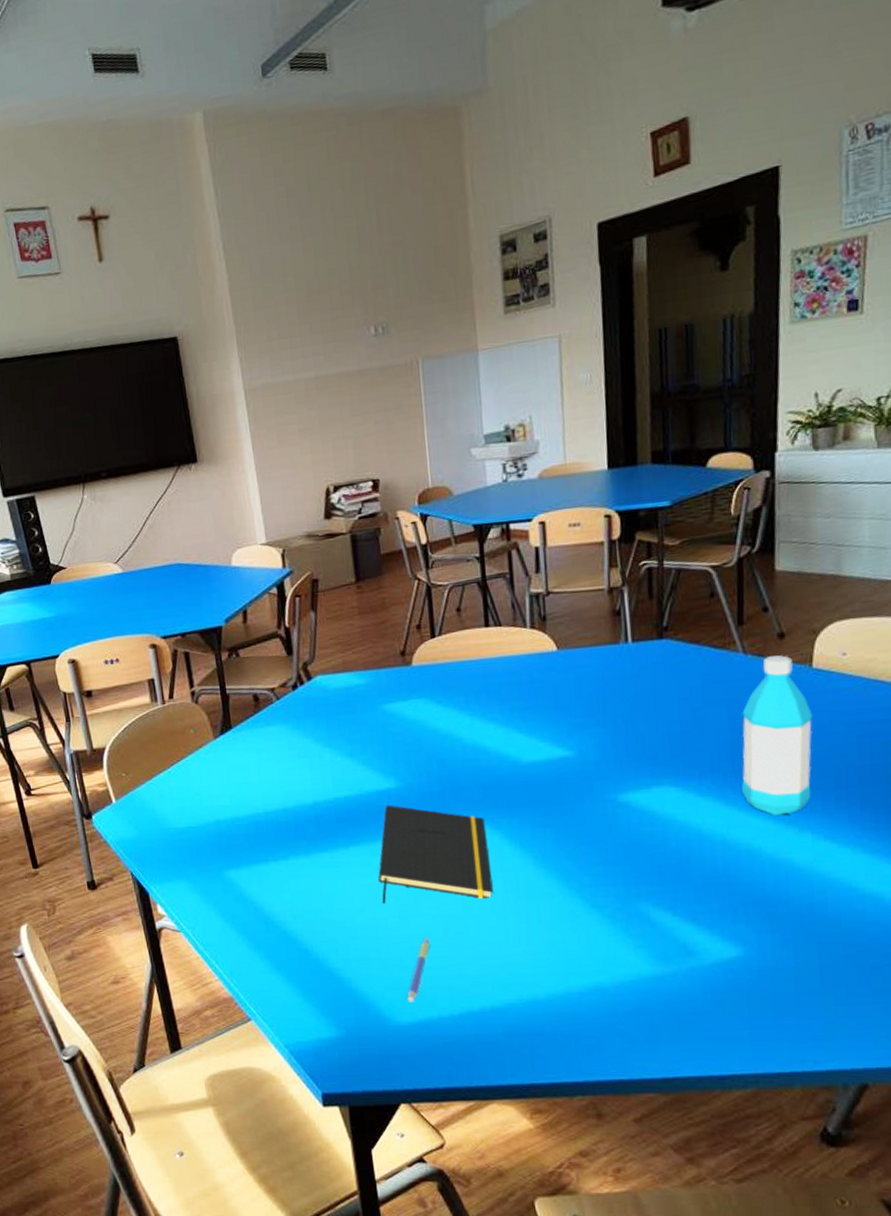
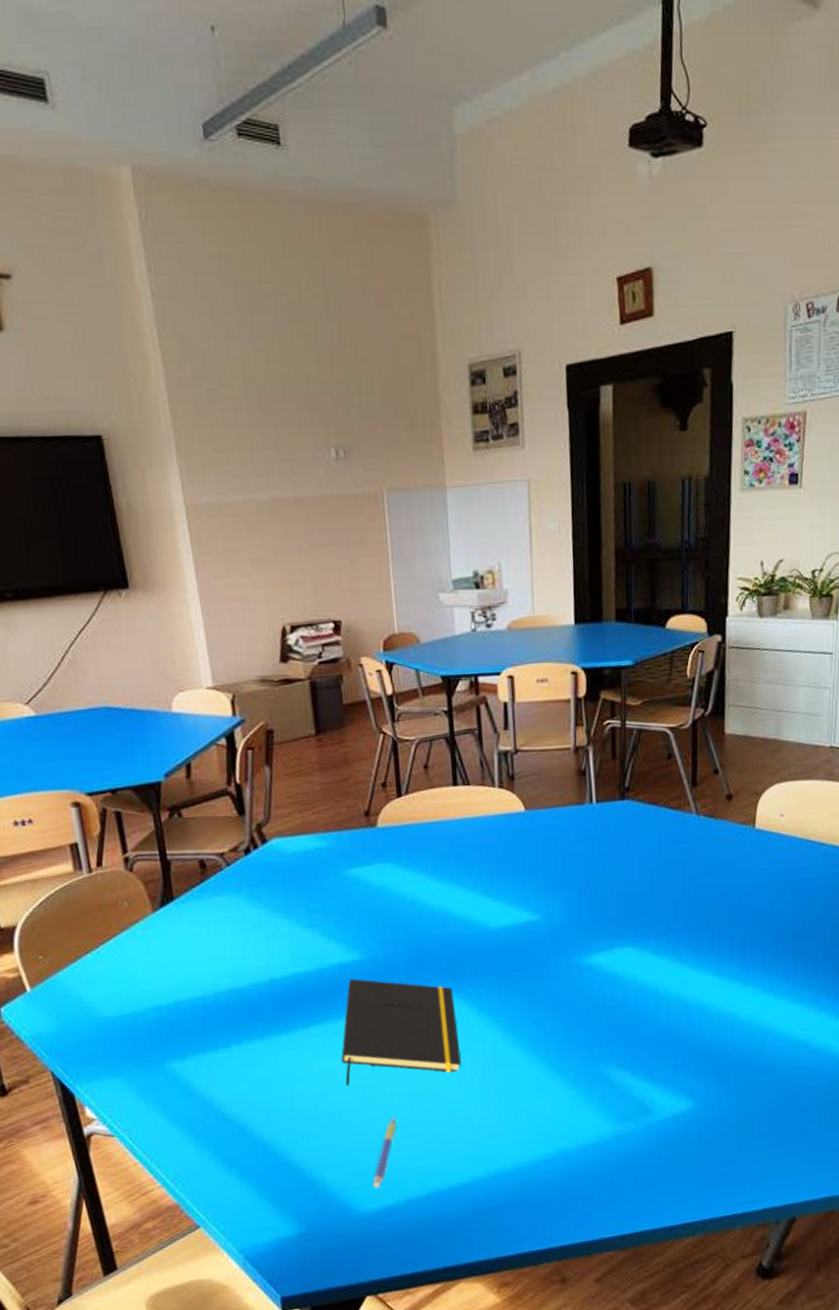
water bottle: present [742,655,813,815] -> none [694,816,755,972]

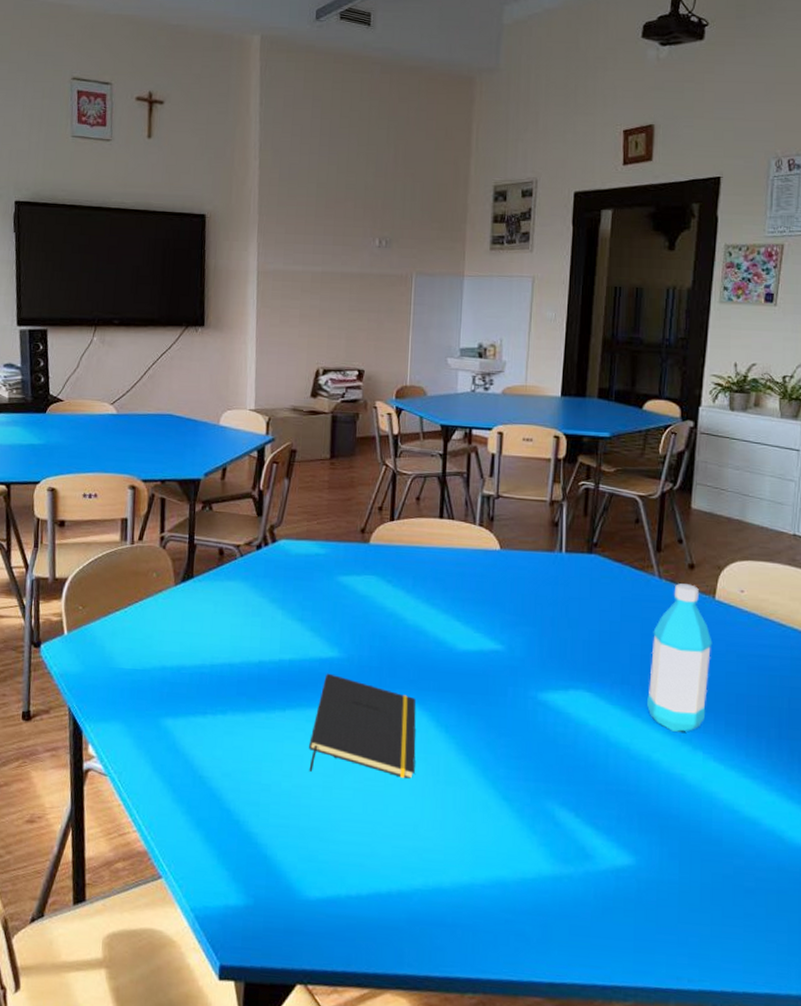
pen: present [372,1117,397,1189] -> none [319,810,349,877]
water bottle: none [694,816,755,972] -> present [647,583,713,732]

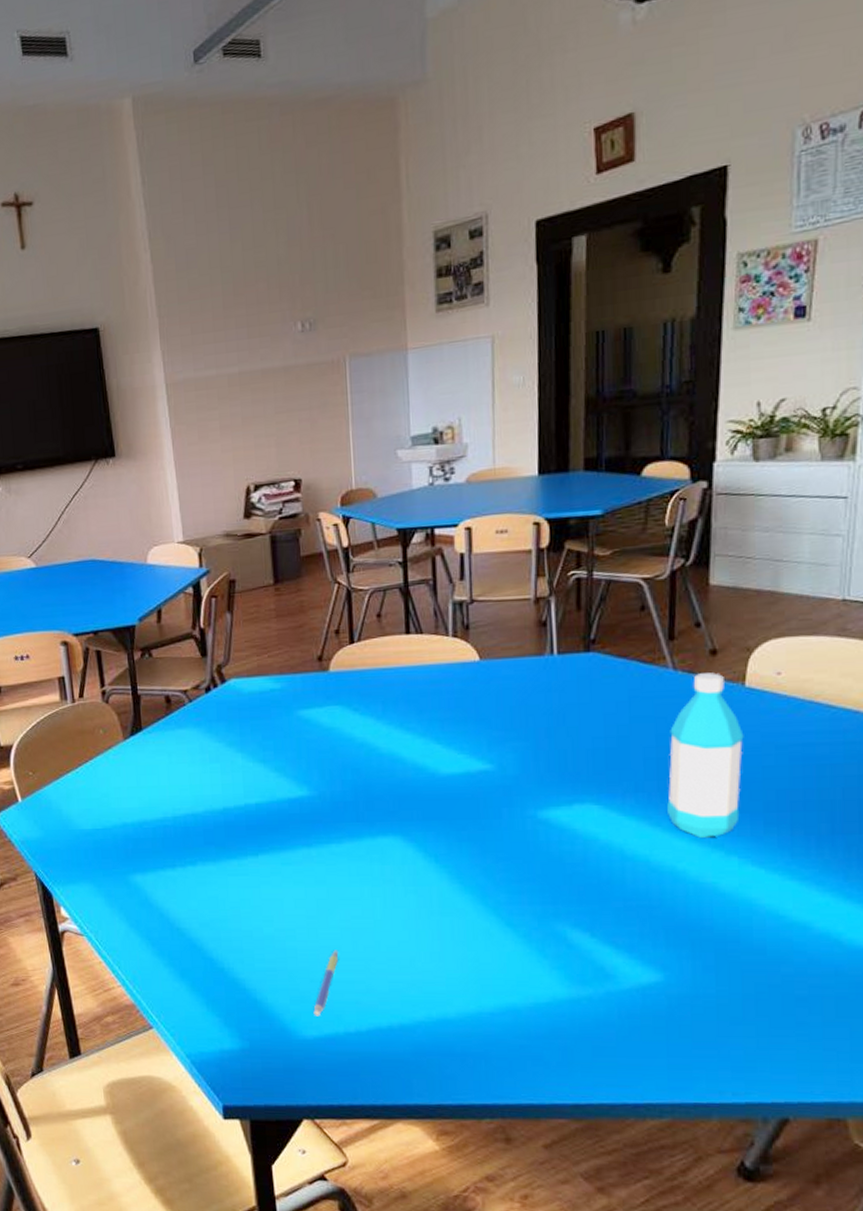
notepad: present [309,673,416,779] -> none [287,813,405,914]
pen: none [319,810,349,877] -> present [313,950,339,1016]

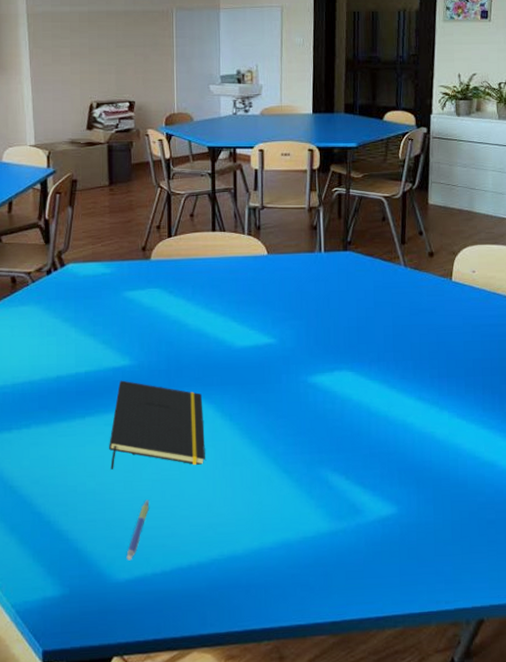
notepad: none [287,813,405,914] -> present [109,380,205,469]
water bottle: present [667,672,744,838] -> none [400,270,452,397]

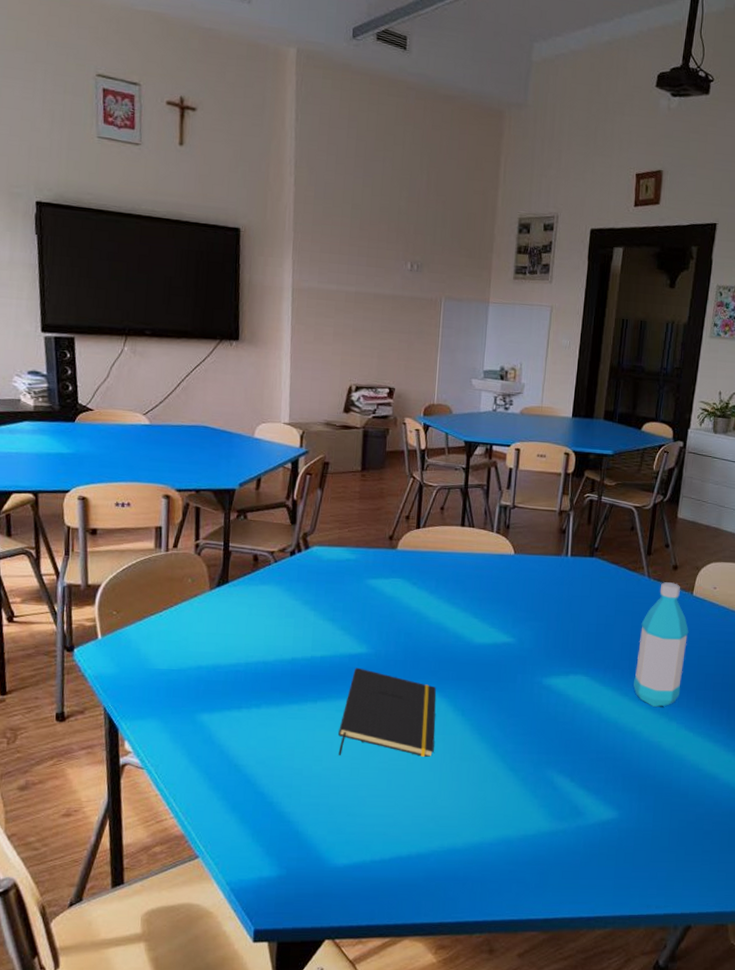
pen: present [126,500,150,561] -> none [346,788,375,846]
water bottle: none [400,270,452,397] -> present [633,582,689,707]

